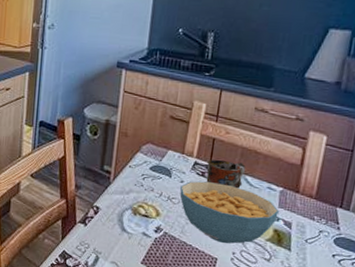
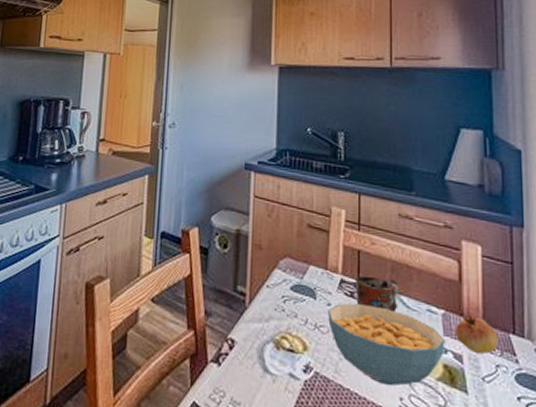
fruit: none [288,192,327,223] -> present [454,315,499,354]

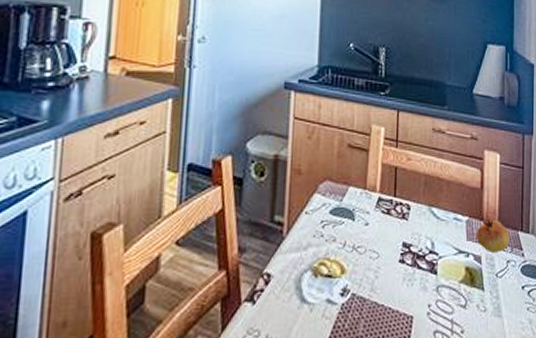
cereal bowl: present [328,303,445,387] -> none [366,220,468,296]
mug: present [355,276,398,313] -> none [391,191,430,225]

